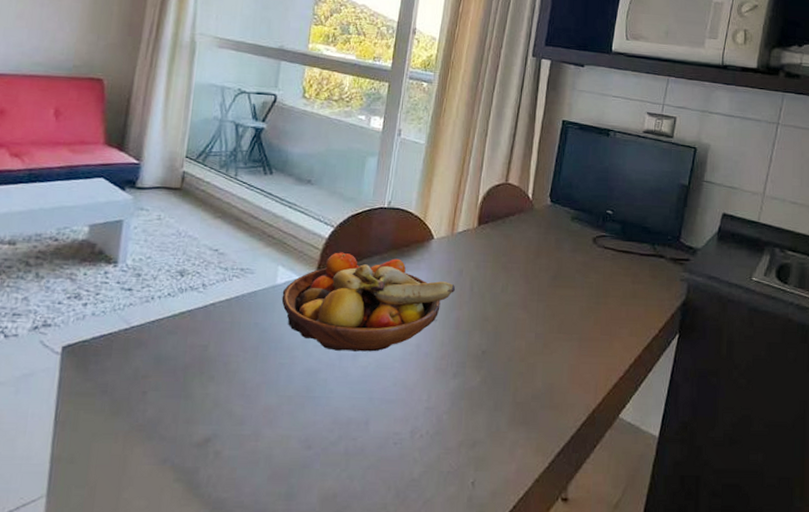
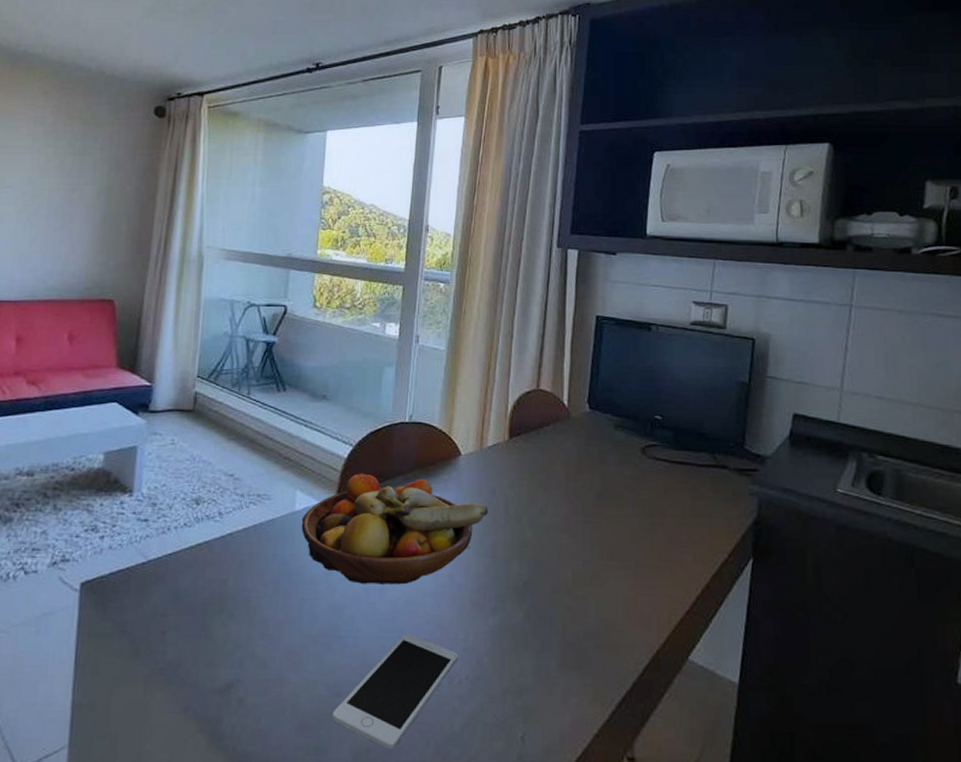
cell phone: none [303,394,420,494] -> present [332,633,458,749]

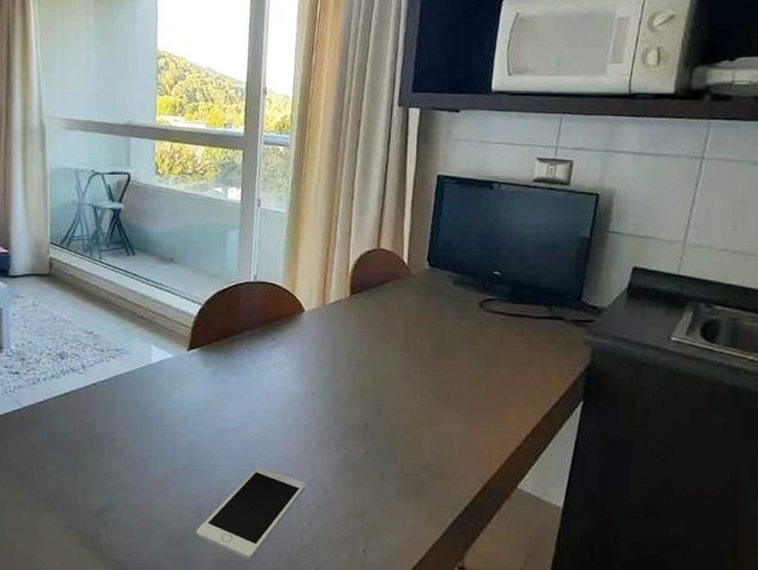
fruit bowl: present [301,473,488,585] -> none [158,329,331,426]

